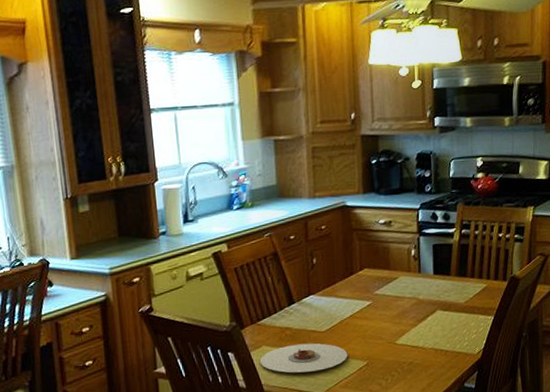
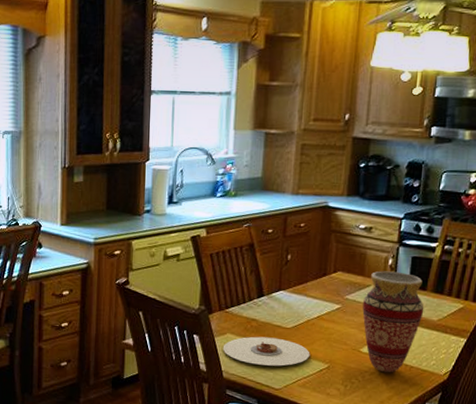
vase: none [392,261,451,361] -> present [362,271,424,373]

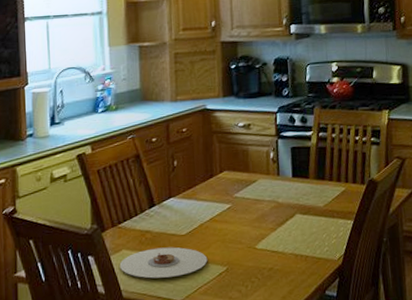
vase: present [362,271,424,373] -> none [251,163,310,267]

